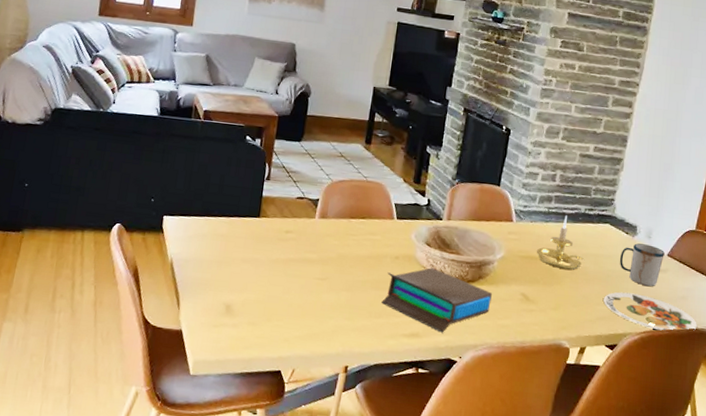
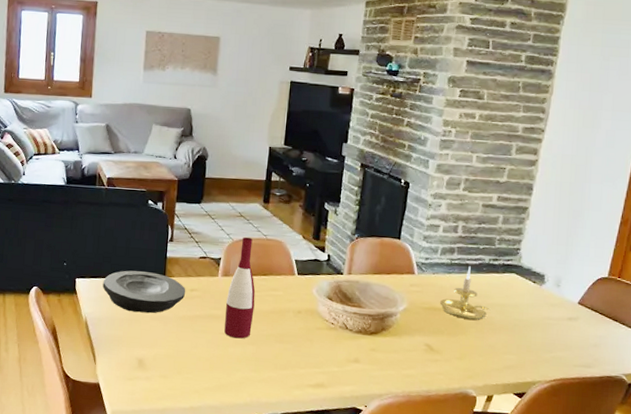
plate: none [192,209,281,256] -> present [102,270,186,314]
wine bottle: none [318,177,353,285] -> present [224,236,256,339]
book: present [381,267,493,333] -> none [286,321,396,383]
plate: present [603,292,697,331] -> none [511,341,611,379]
mug: present [620,243,665,287] -> none [527,292,575,335]

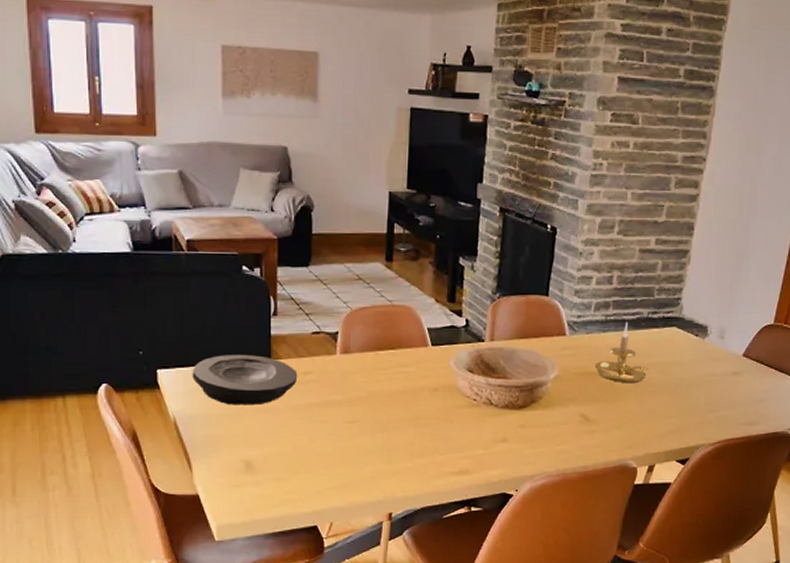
wine bottle: present [224,236,256,339] -> none [348,304,383,426]

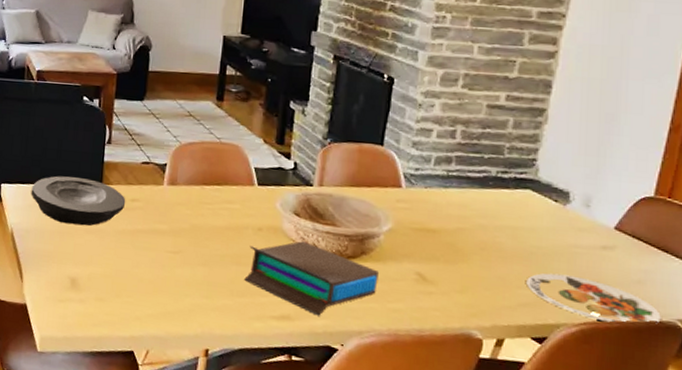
book: none [423,397,548,466] -> present [244,241,380,316]
candle holder: present [594,322,649,384] -> none [433,179,498,246]
plate: none [673,401,777,439] -> present [526,273,661,324]

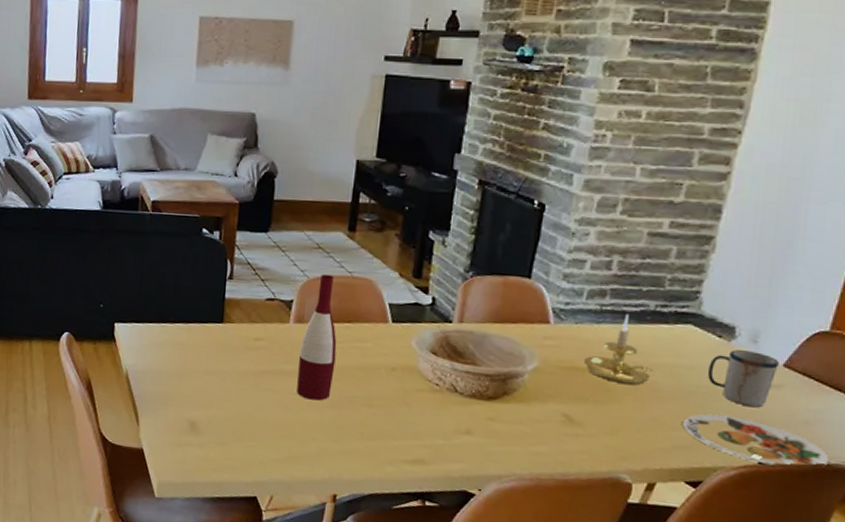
plate: present [31,176,126,226] -> none [146,314,249,367]
wine bottle: none [170,139,208,259] -> present [297,274,337,401]
book: present [244,241,380,316] -> none [376,381,523,460]
candle holder: none [433,179,498,246] -> present [583,314,654,386]
mug: none [547,213,610,268] -> present [708,349,779,408]

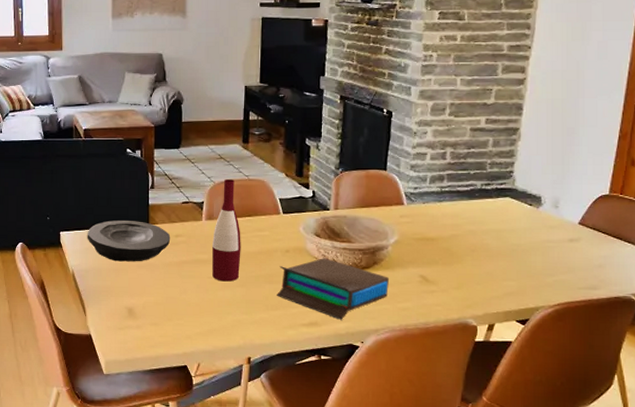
plate: none [146,314,249,367] -> present [87,220,171,262]
book: none [376,381,523,460] -> present [277,258,390,320]
candle holder: present [583,314,654,386] -> none [431,193,485,249]
plate: present [683,413,829,467] -> none [510,265,619,302]
mug: present [708,349,779,408] -> none [525,214,575,258]

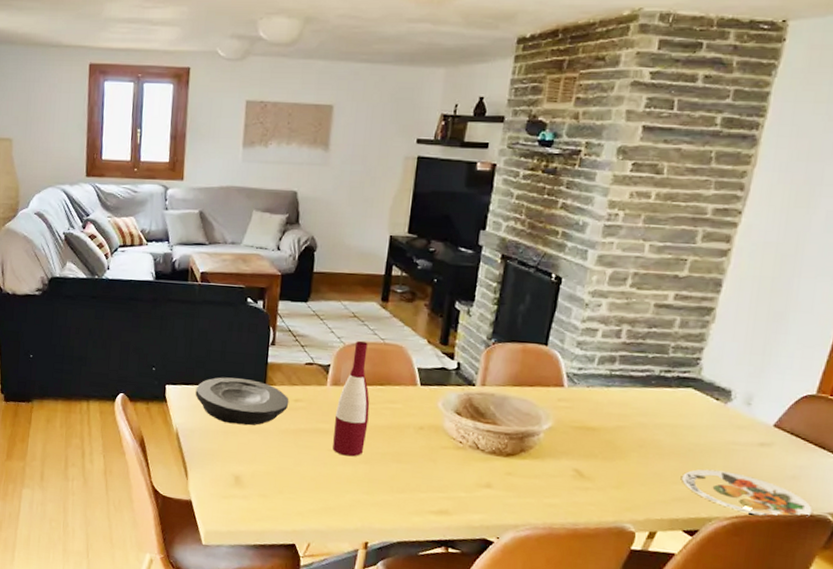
book: present [277,258,390,320] -> none [404,439,538,511]
plate: none [510,265,619,302] -> present [682,469,812,517]

